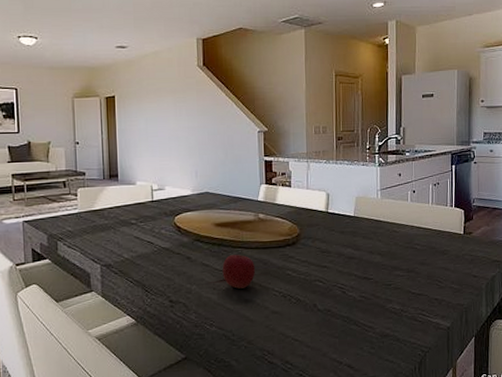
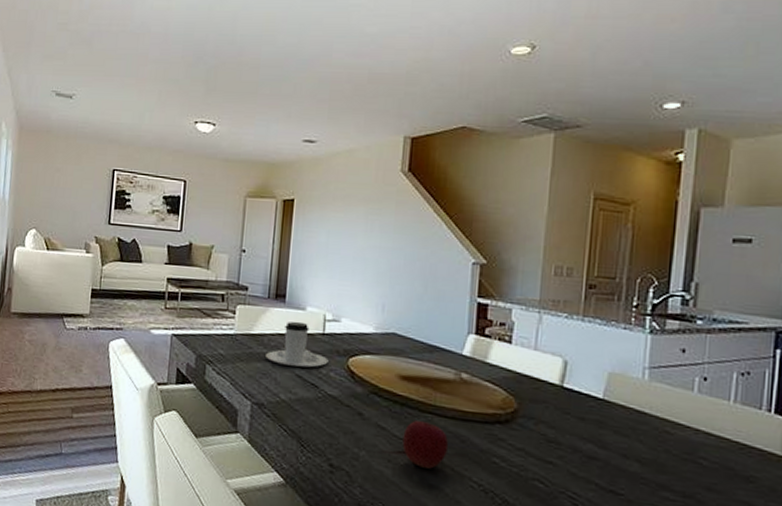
coffee cup: none [108,194,159,231] -> present [266,321,329,368]

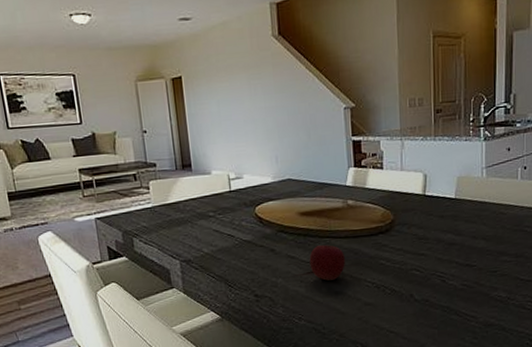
coffee cup: present [266,321,329,368] -> none [184,185,239,225]

